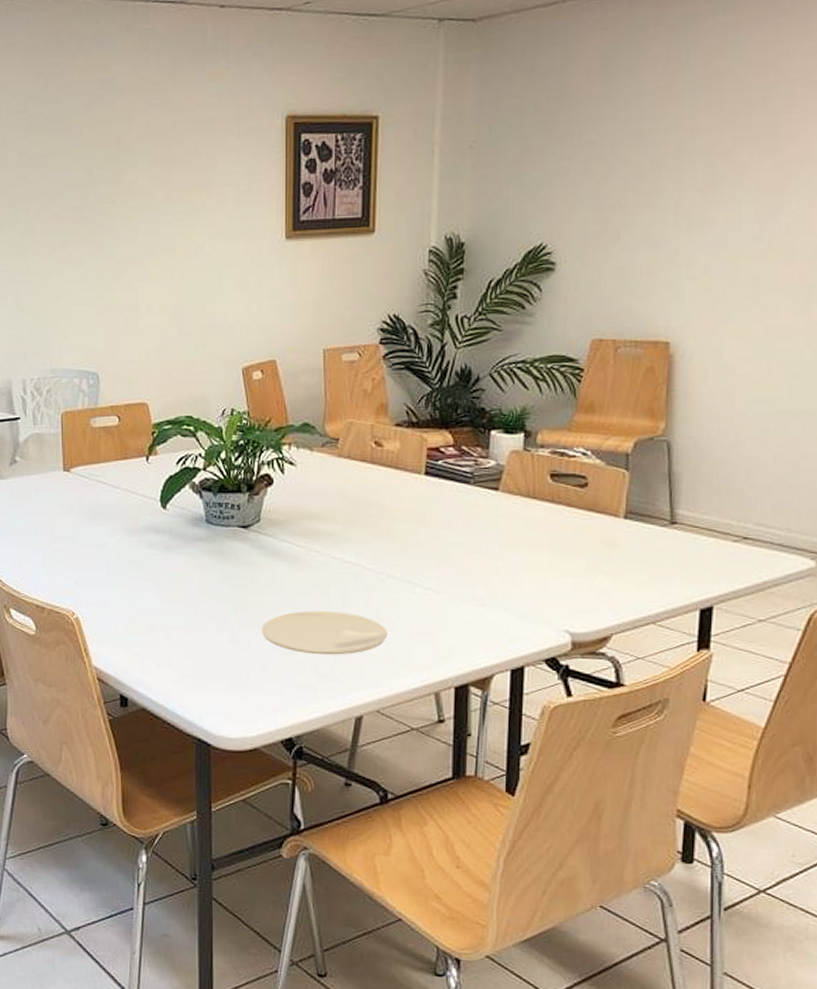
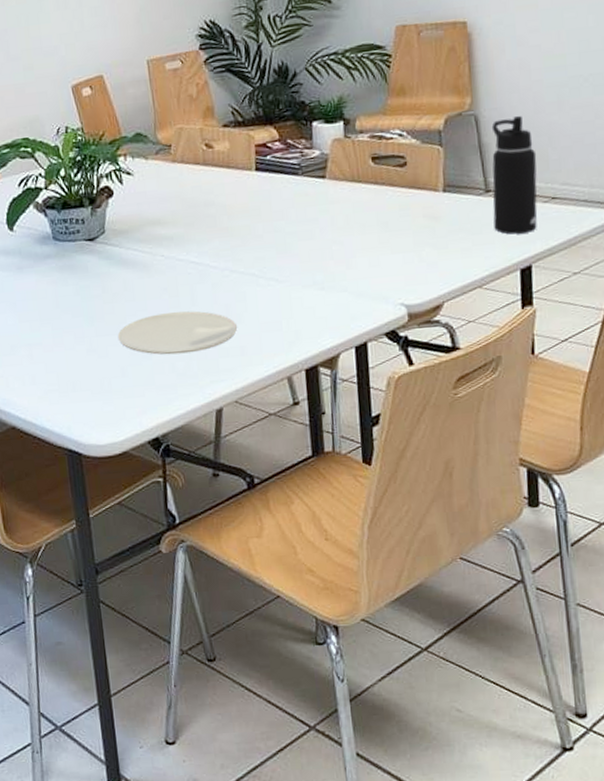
water bottle: none [676,446,731,572] -> present [491,115,538,234]

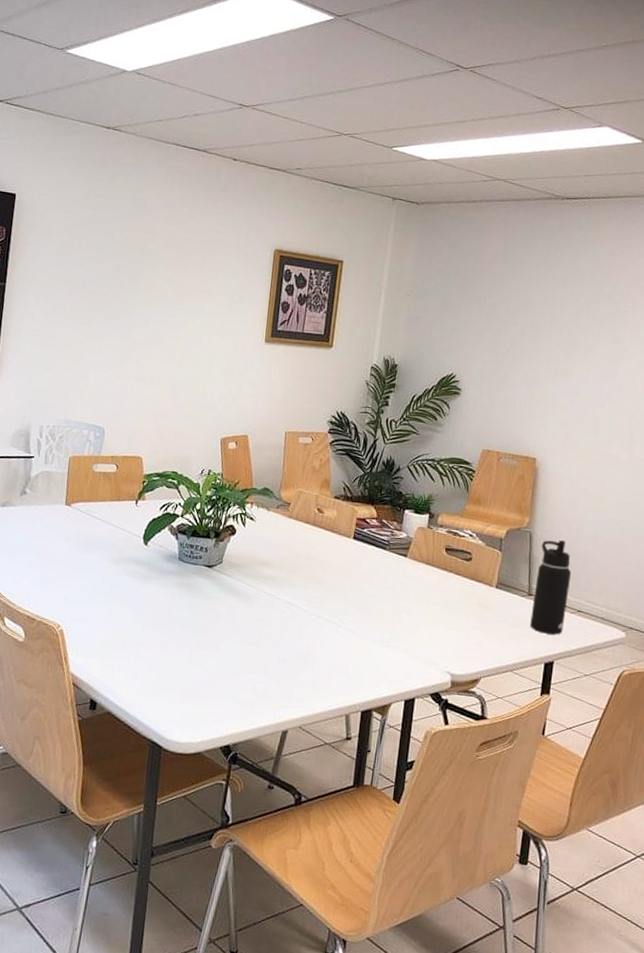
plate: present [117,311,238,355] -> none [213,639,314,679]

